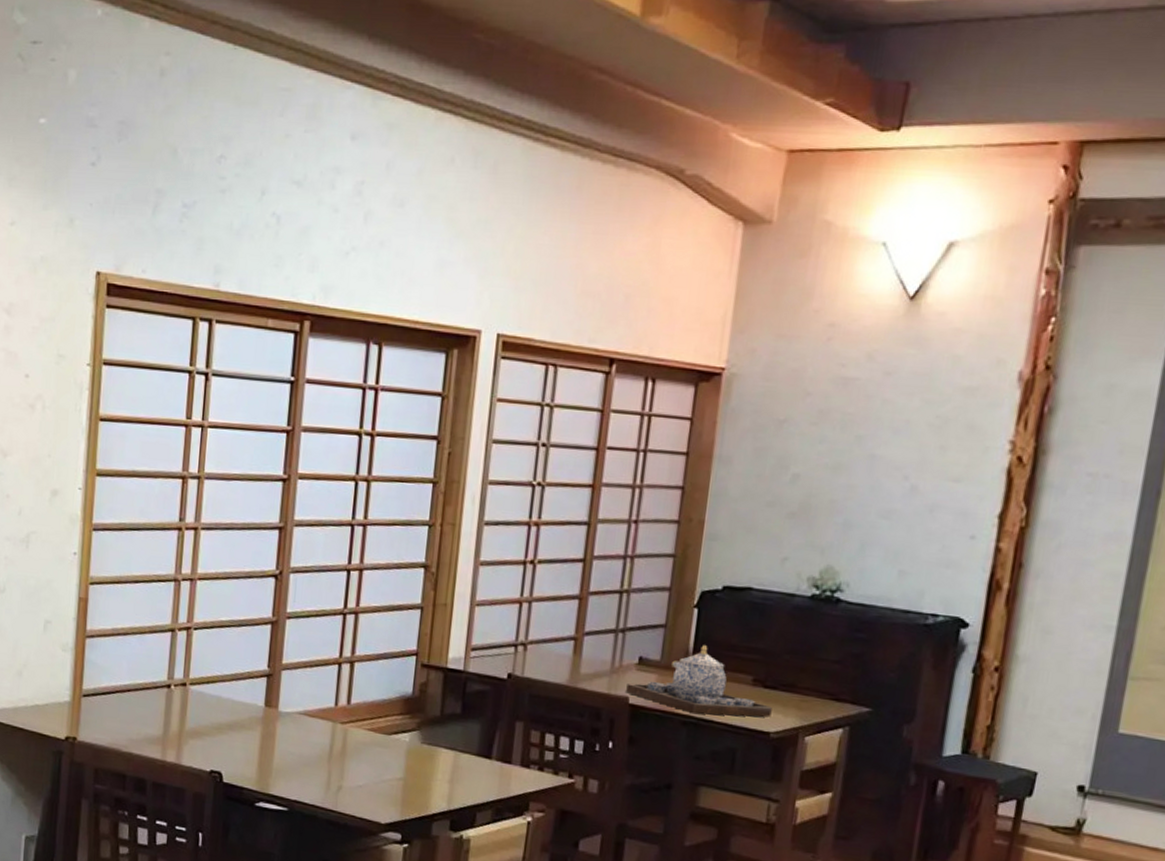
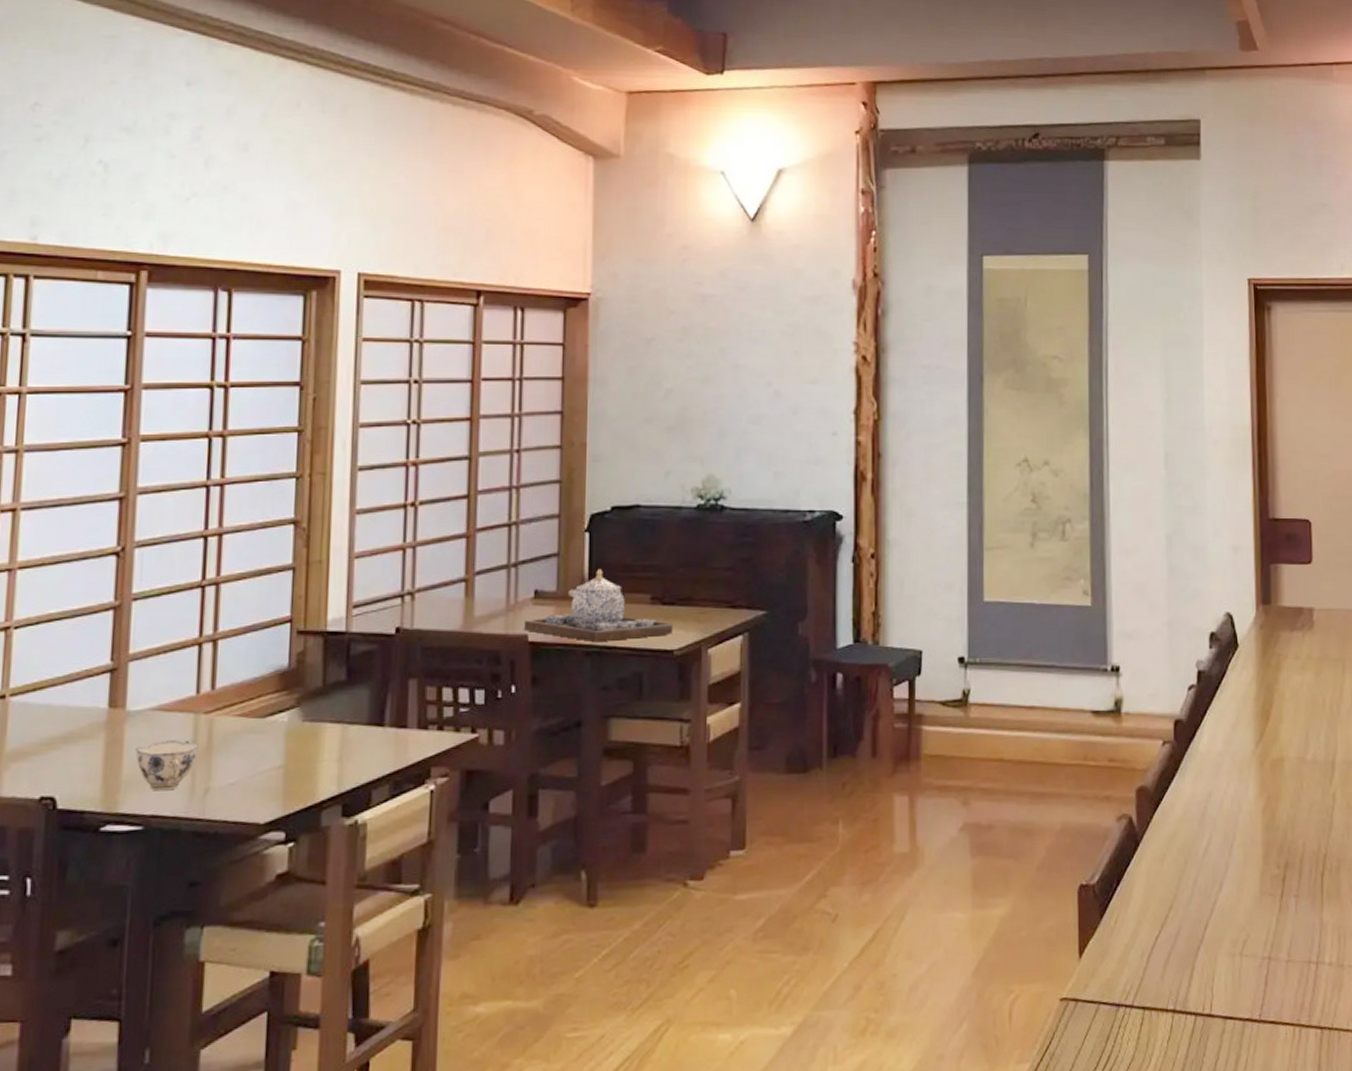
teacup: none [284,741,335,783] -> present [135,740,199,791]

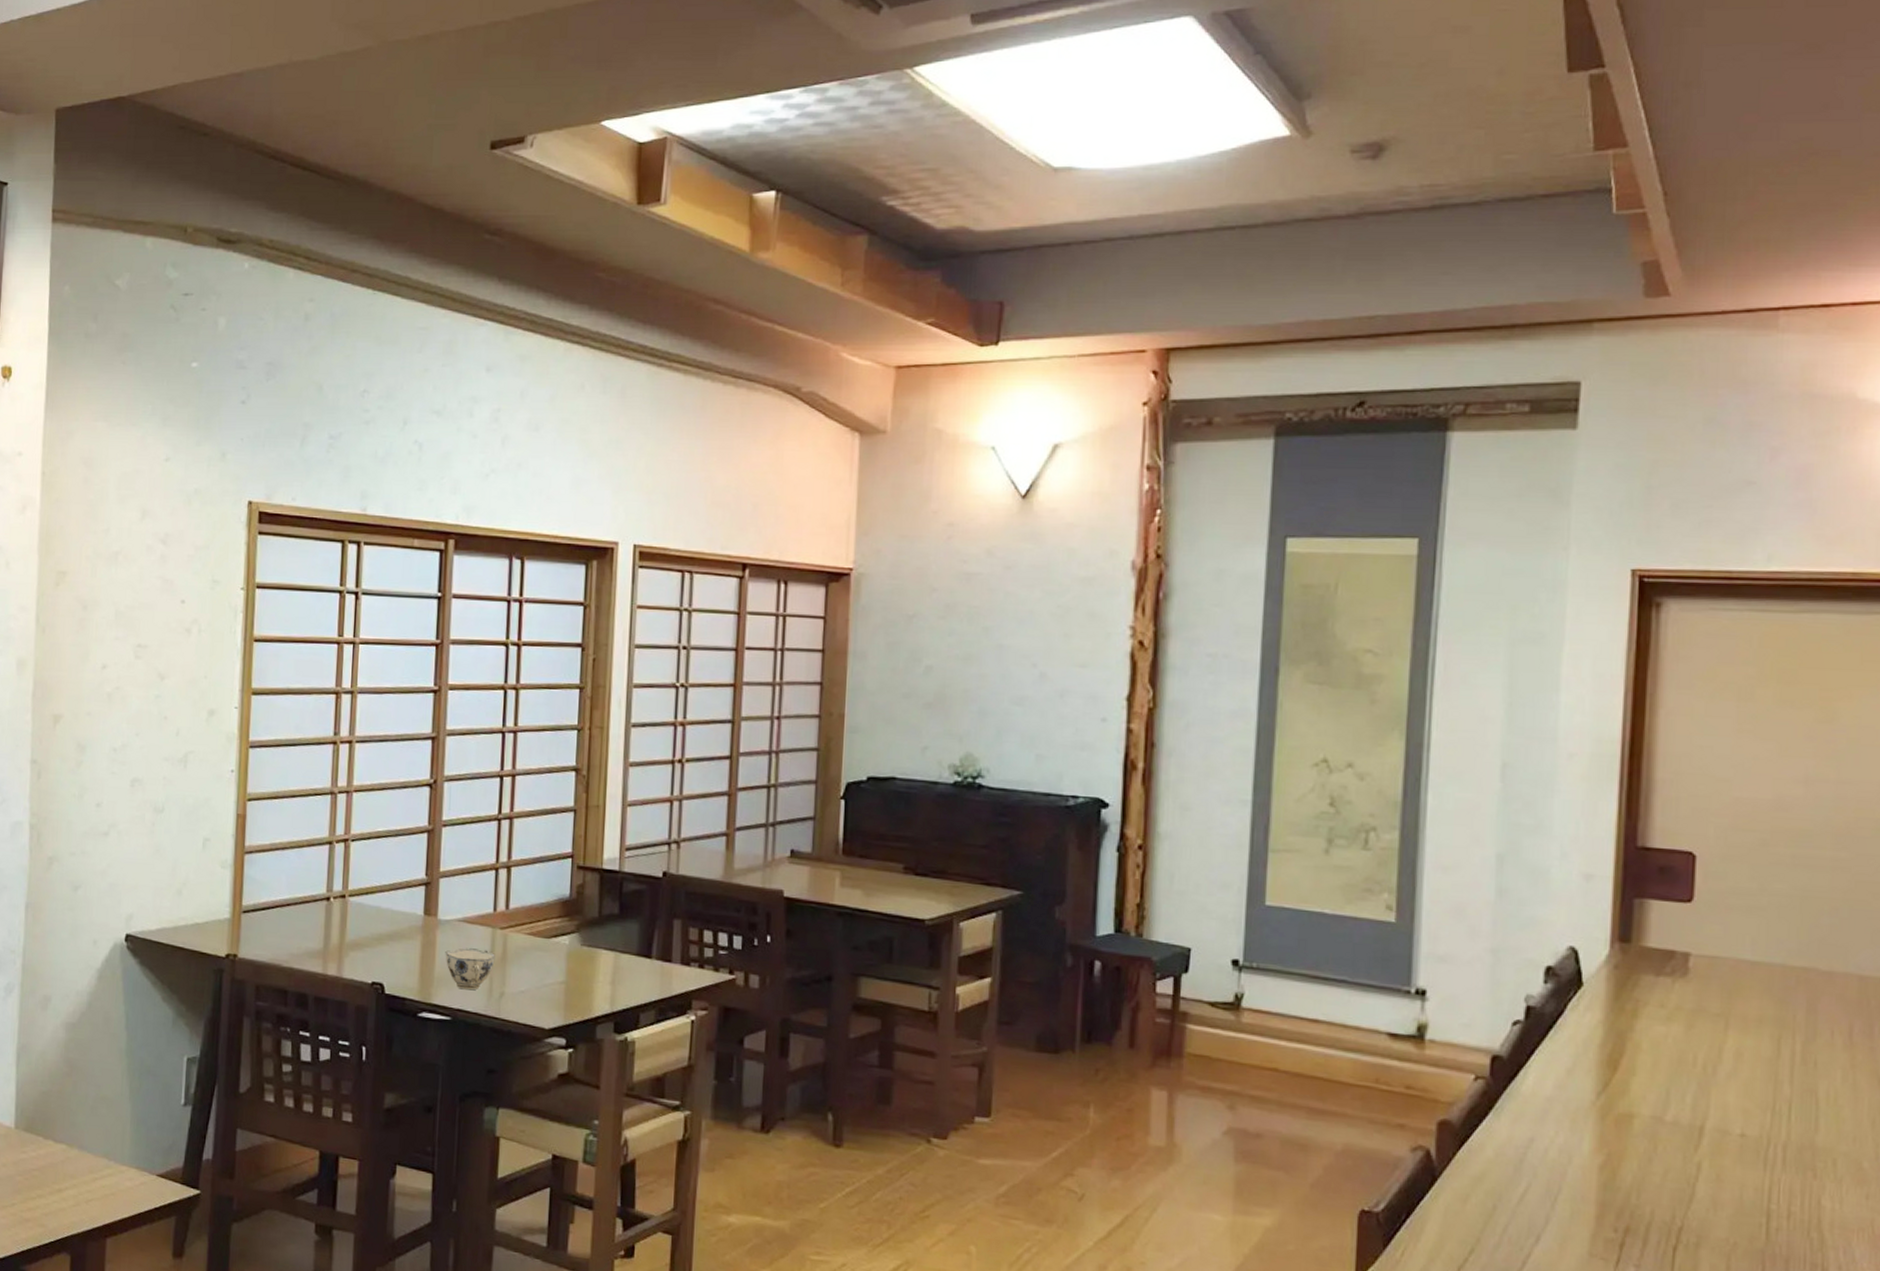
tea set: present [524,569,673,643] -> none [780,835,925,905]

